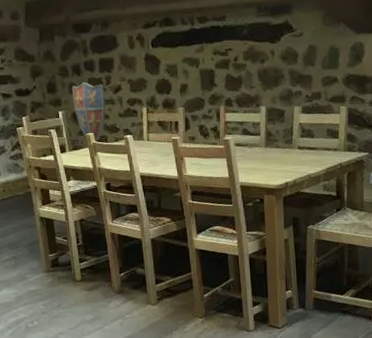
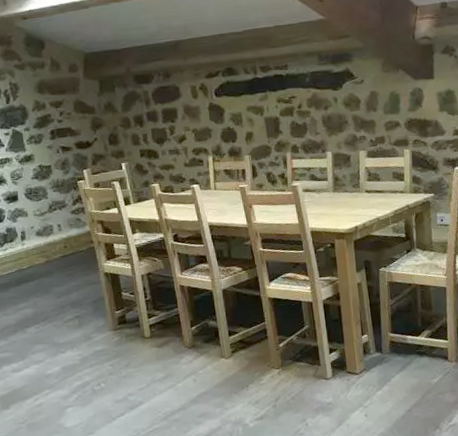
decorative shield: present [71,82,106,142] -> none [134,132,171,193]

